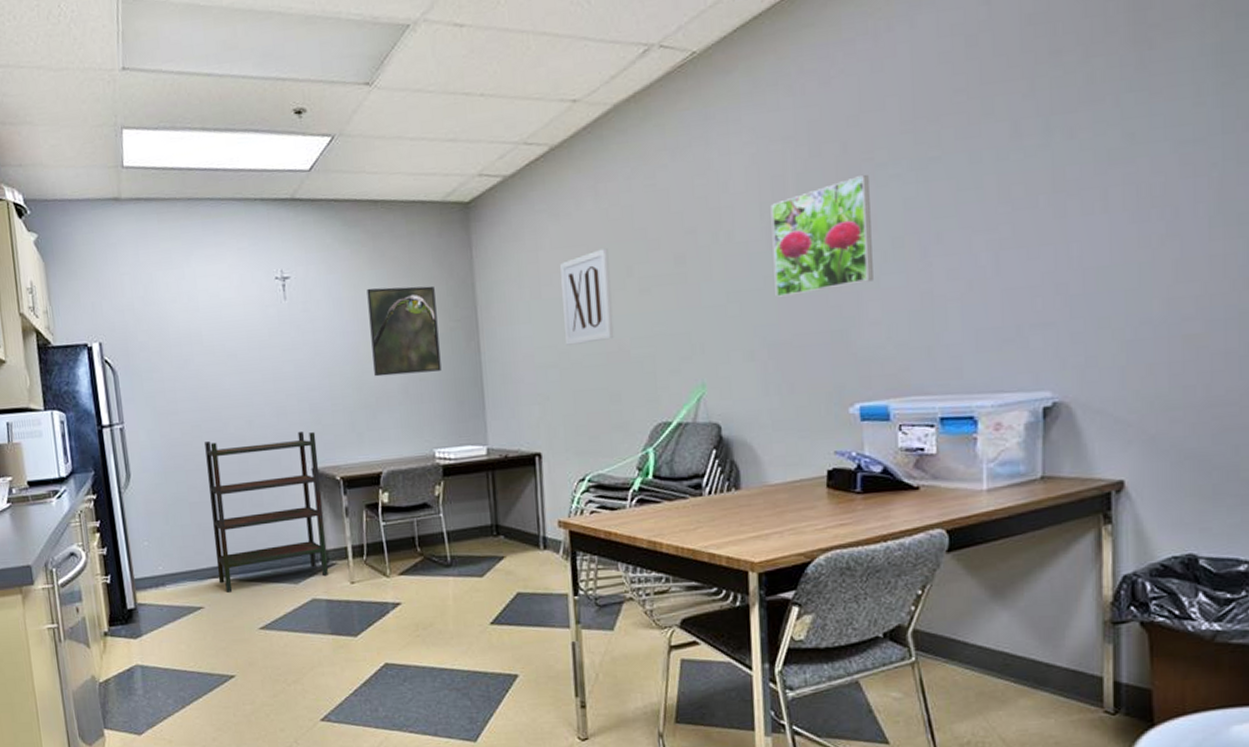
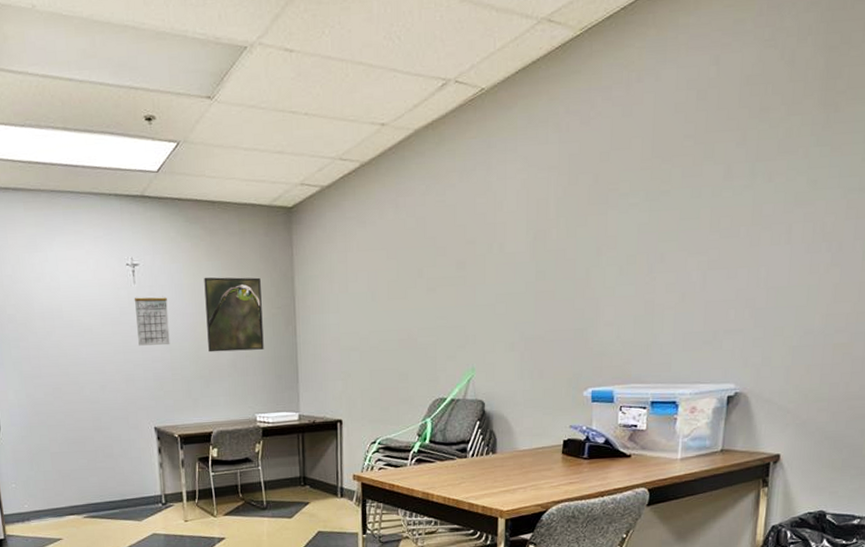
bookshelf: present [205,431,328,593] -> none [64,395,166,527]
calendar: none [284,313,329,372] -> present [134,297,170,346]
wall art: present [560,248,614,345] -> none [365,253,405,332]
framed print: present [770,174,873,297] -> none [534,202,613,300]

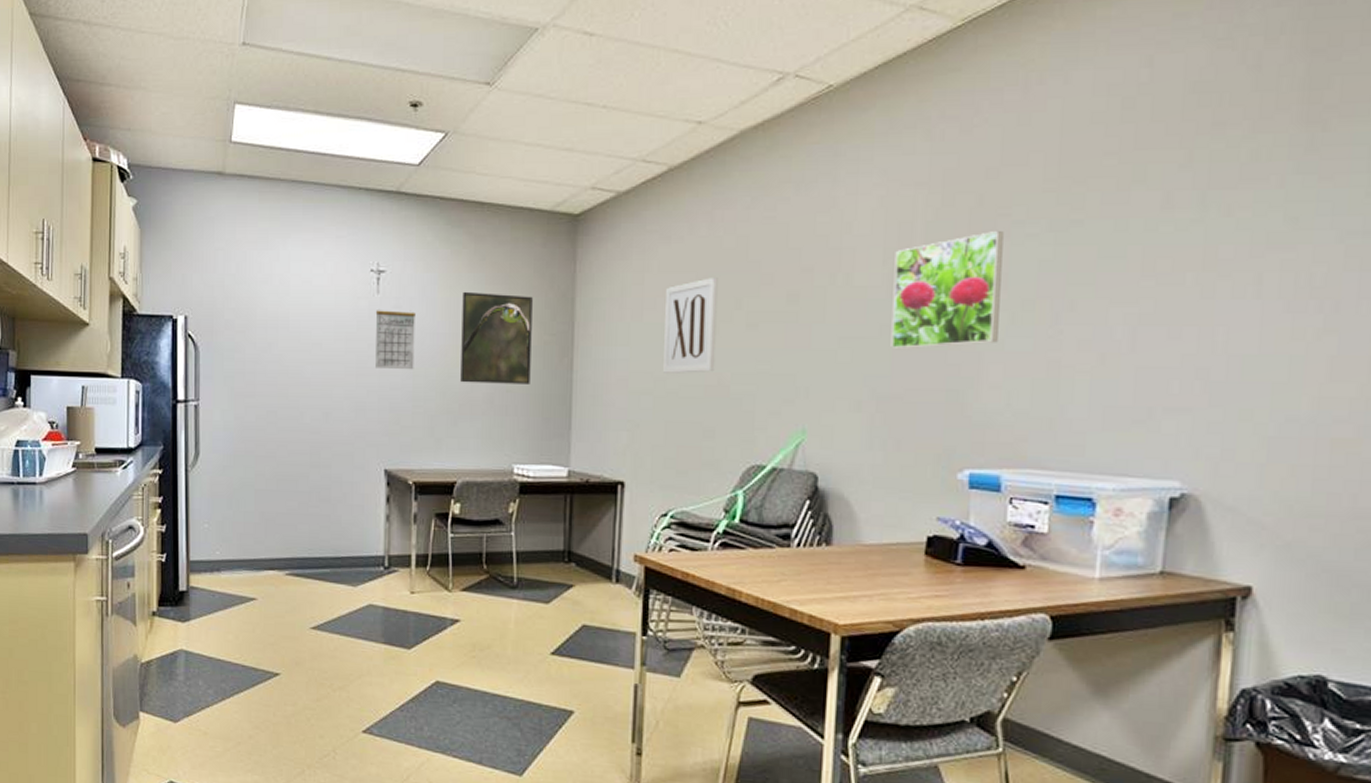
wall art: none [365,253,405,332] -> present [663,278,718,373]
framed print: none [534,202,613,300] -> present [890,230,1004,349]

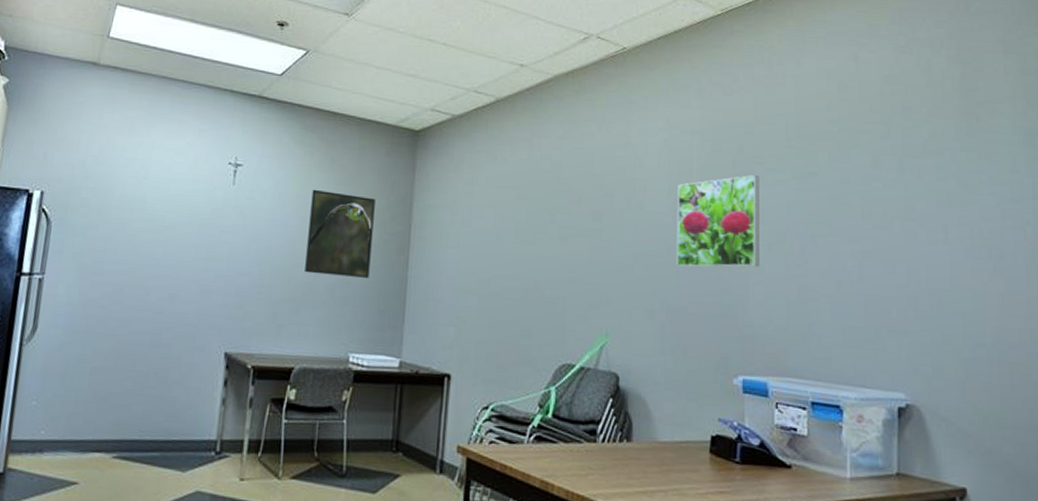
calendar: present [375,310,415,370] -> none [225,200,267,258]
wall art: present [663,278,718,373] -> none [488,194,536,277]

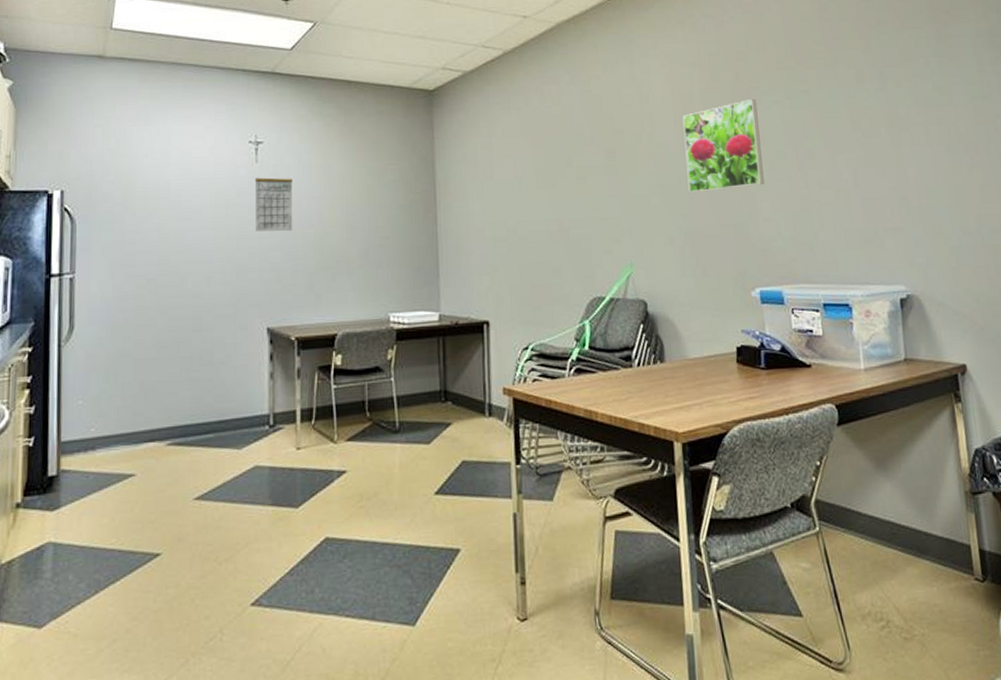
calendar: none [225,200,267,258] -> present [254,177,293,232]
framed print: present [305,189,375,278] -> none [335,158,400,241]

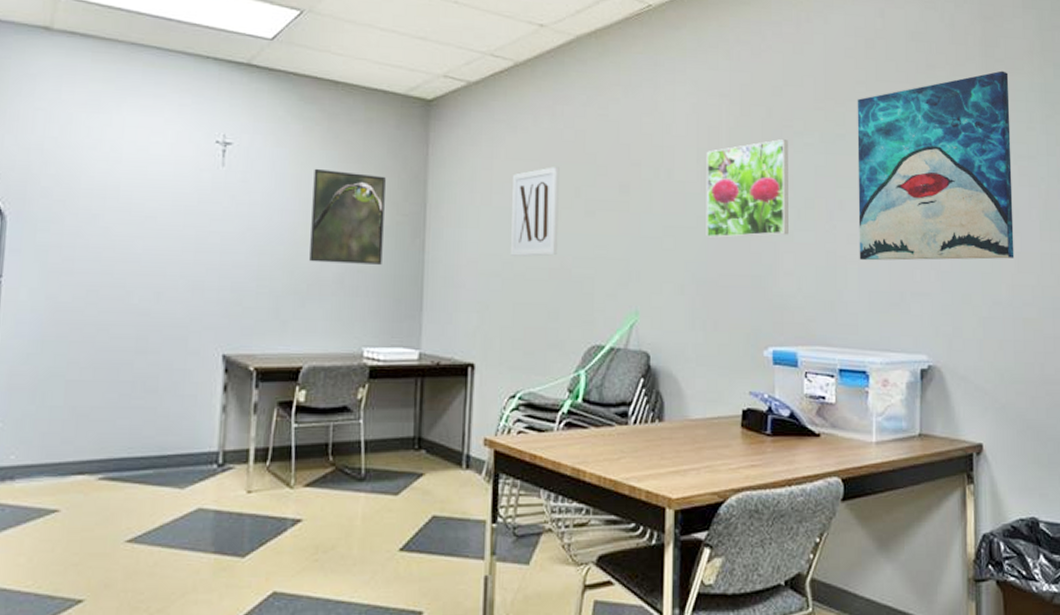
calendar: present [254,177,293,232] -> none [217,183,263,248]
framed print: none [335,158,400,241] -> present [309,168,386,265]
wall art: none [510,140,556,222] -> present [511,167,560,257]
wall art: none [816,20,979,203] -> present [857,70,1015,261]

